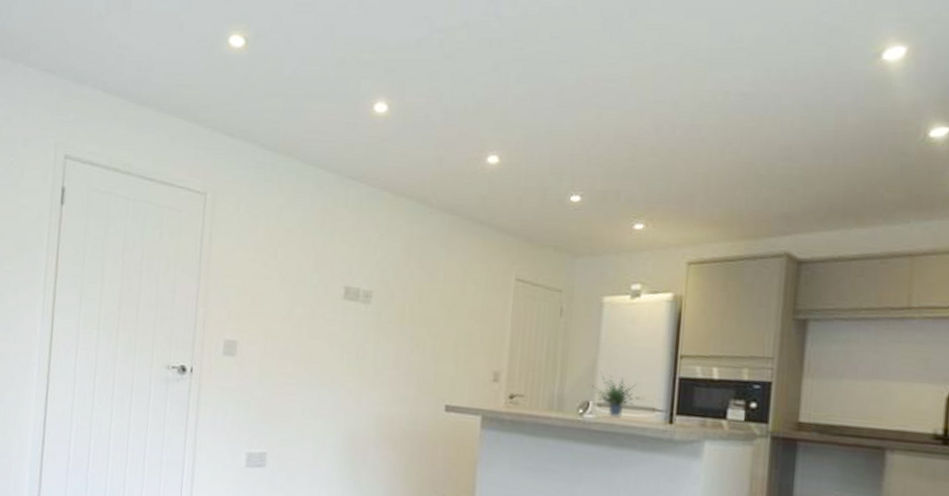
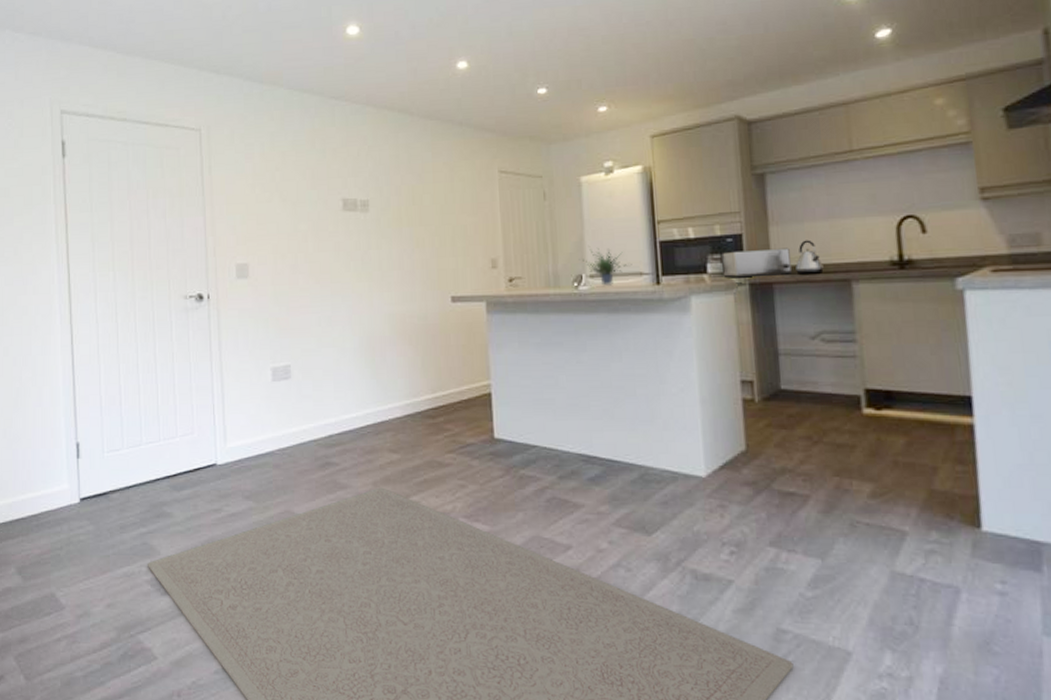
toaster: none [744,398,822,434] -> present [722,248,792,279]
kettle: none [825,398,857,438] -> present [795,240,824,276]

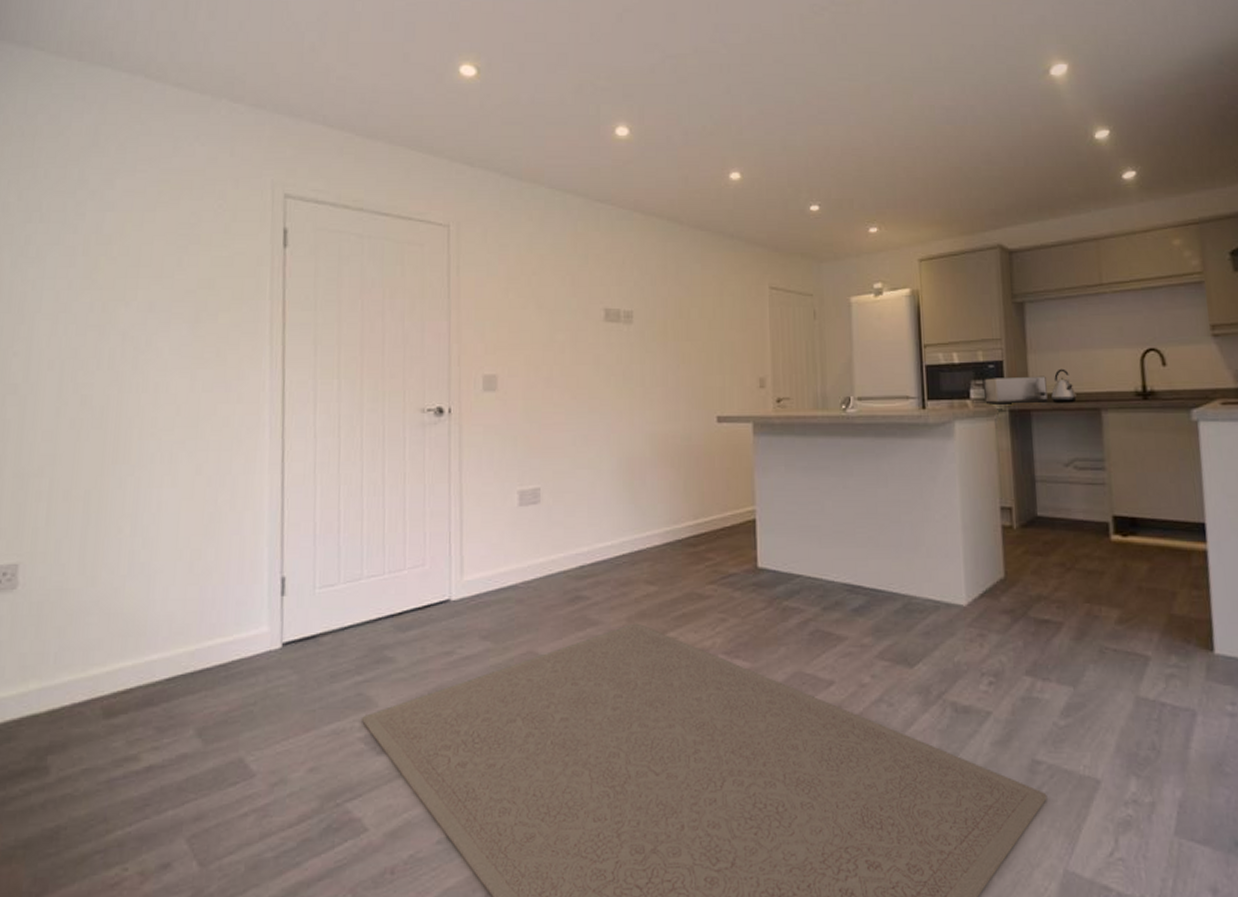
potted plant: present [578,245,632,286] -> none [847,367,899,409]

